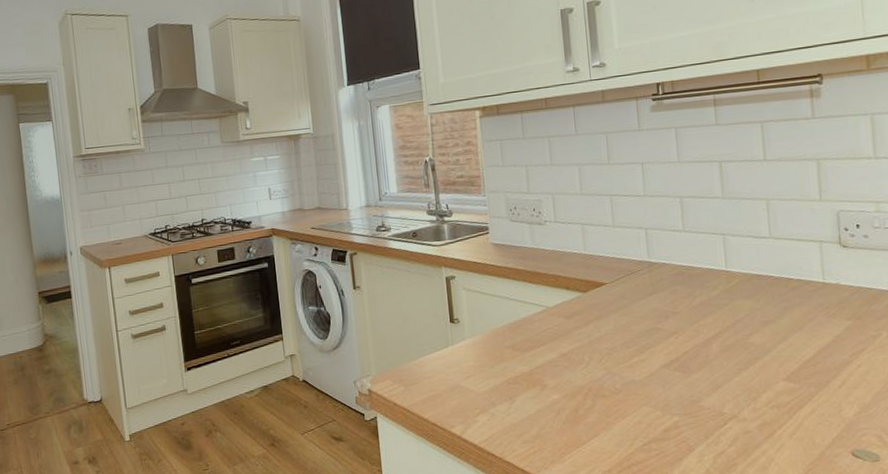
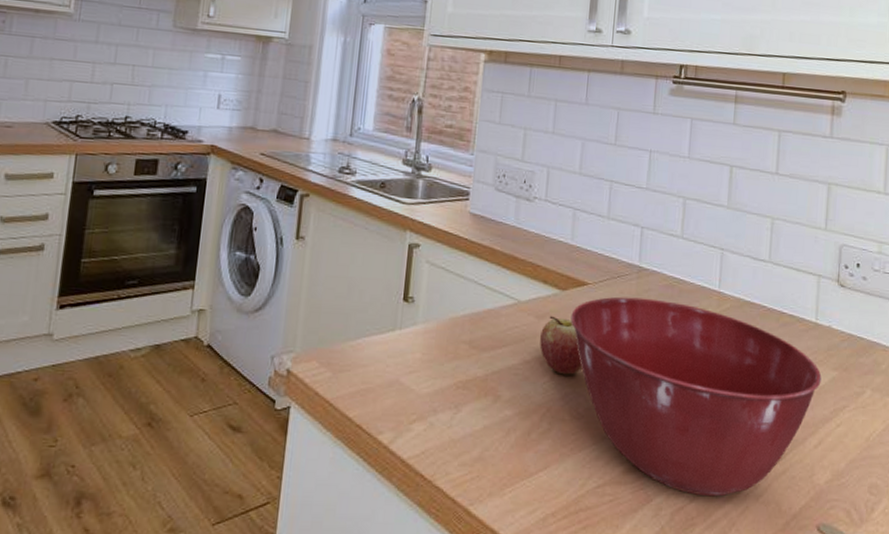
fruit: none [571,314,614,360] -> present [540,315,583,375]
mixing bowl: none [595,286,837,441] -> present [570,296,822,497]

